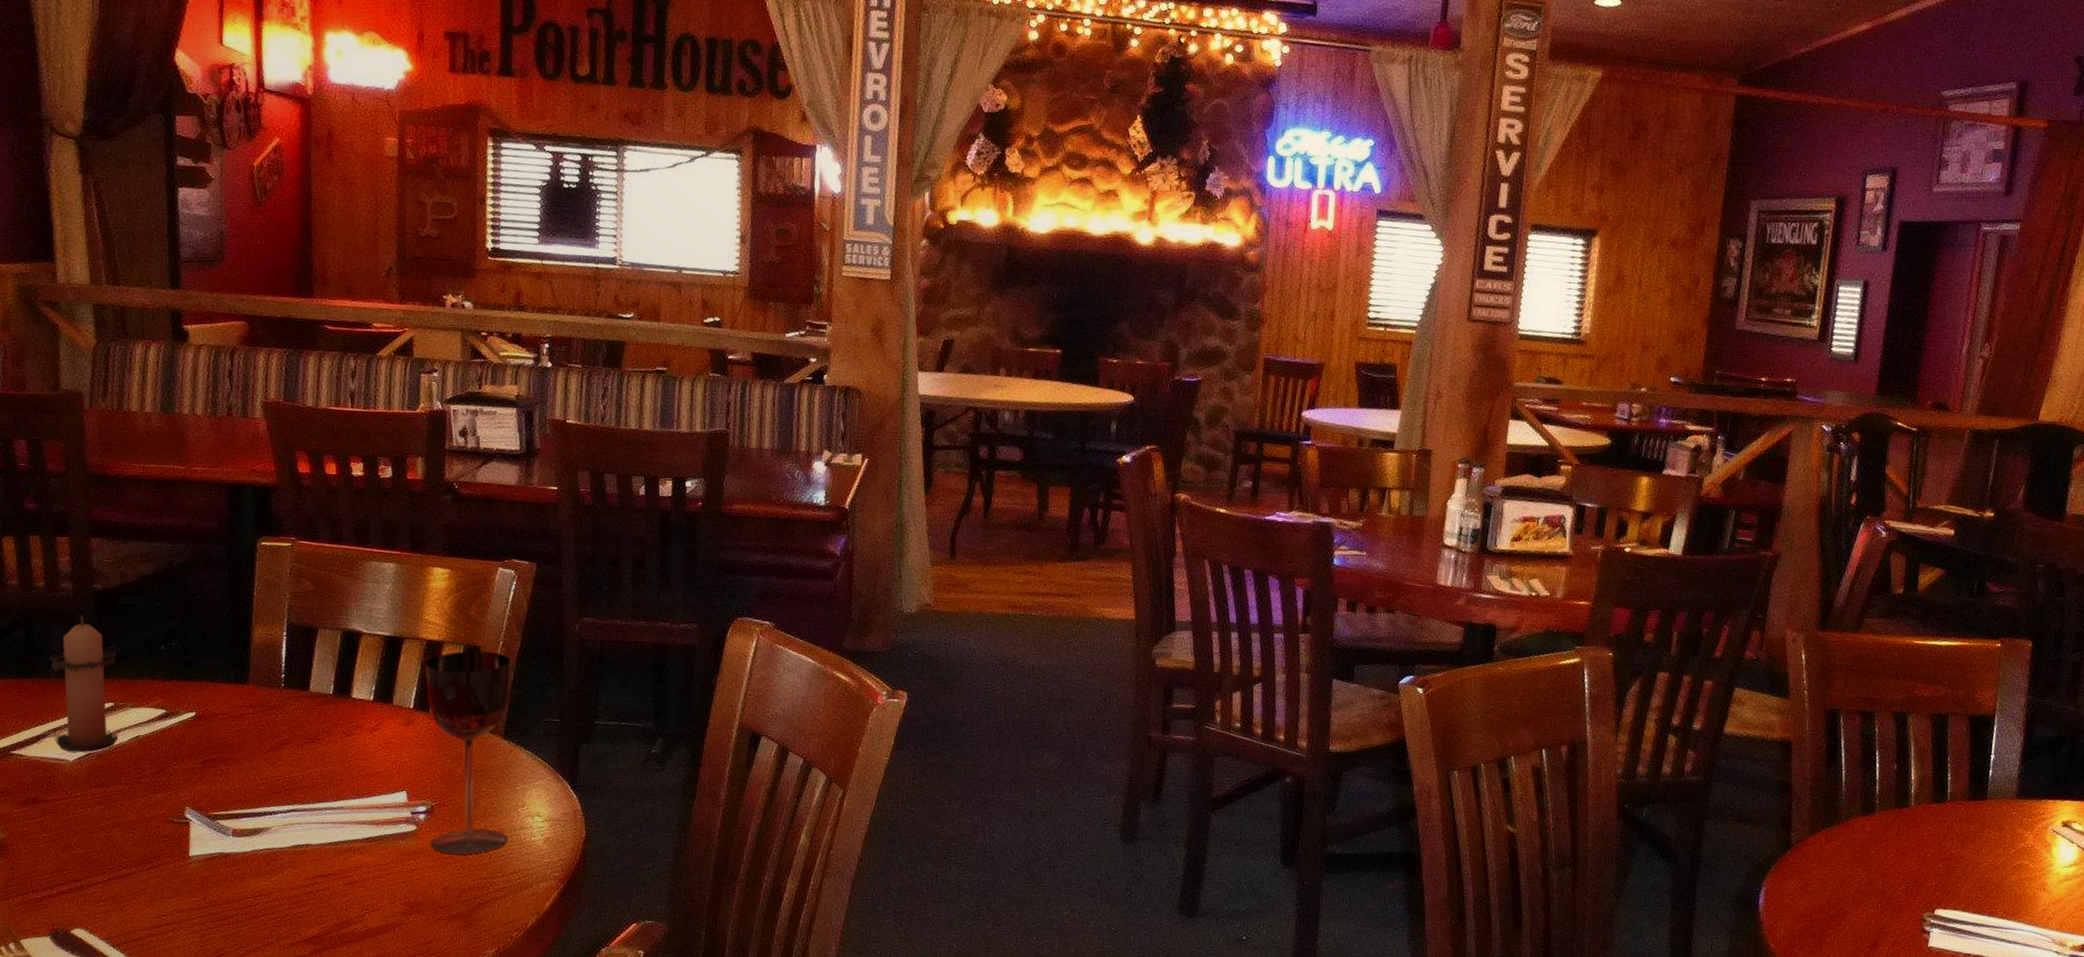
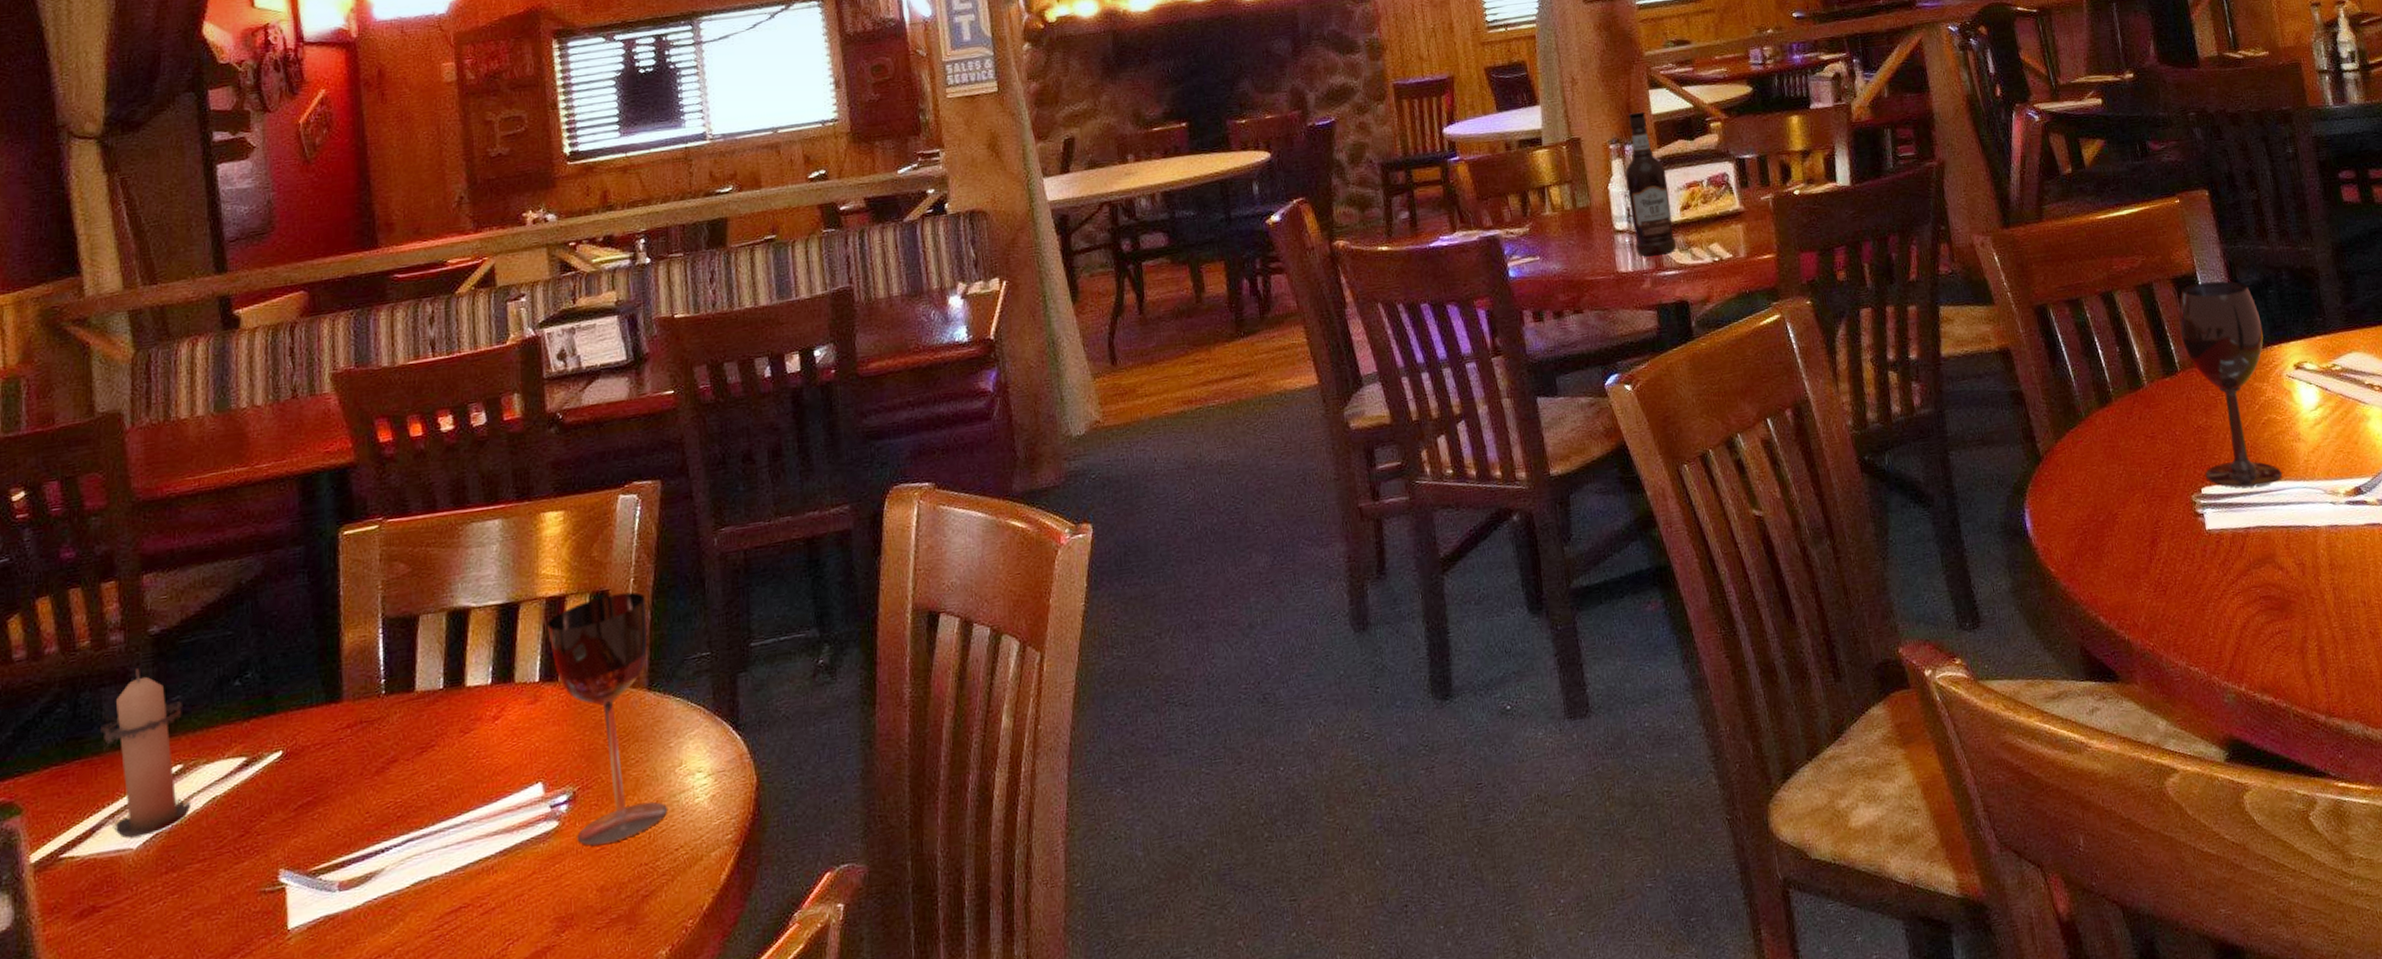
root beer: none [1458,438,1507,578] -> present [1625,112,1677,257]
wine glass: none [1942,725,2045,922] -> present [2178,281,2283,488]

